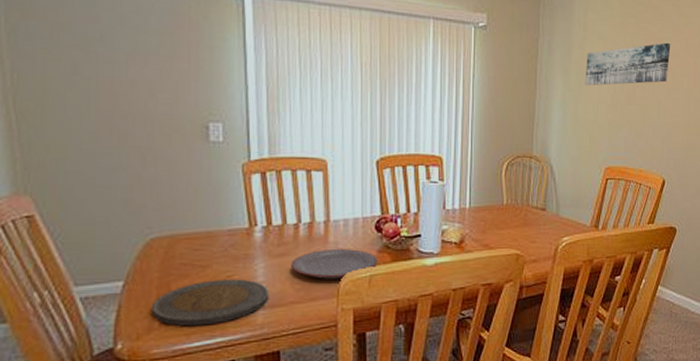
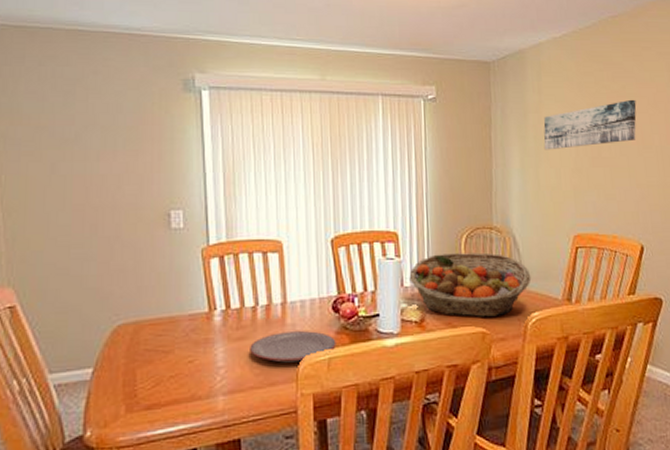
plate: present [151,279,269,327] -> none [117,364,229,414]
fruit basket: none [451,179,564,240] -> present [409,252,532,317]

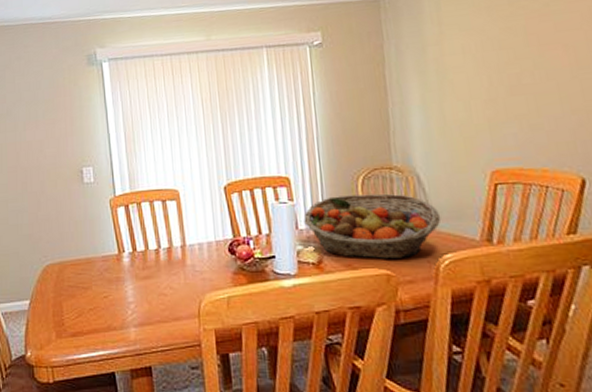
plate: present [250,331,336,363] -> none [155,271,234,300]
wall art: present [543,99,637,150] -> none [446,16,568,83]

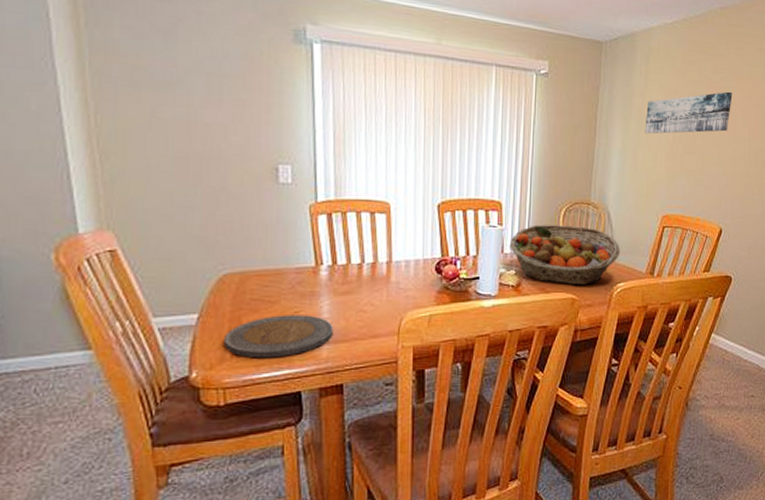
plate: none [49,299,139,340] -> present [223,315,334,358]
wall art: none [446,16,568,83] -> present [644,91,733,134]

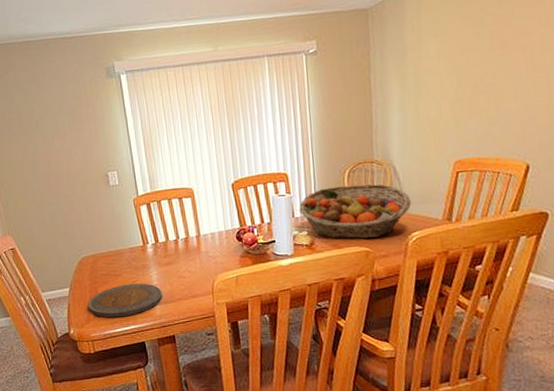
wall art: present [644,91,733,134] -> none [423,21,526,85]

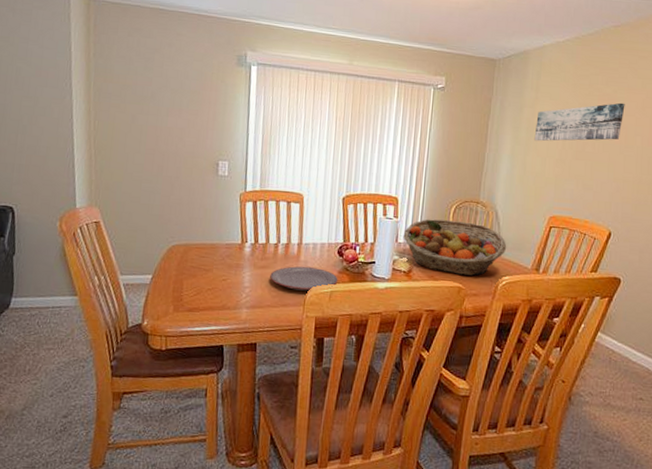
plate: present [87,283,163,318] -> none [168,281,252,316]
plate: none [175,256,242,281] -> present [270,266,338,291]
wall art: none [423,21,526,85] -> present [534,102,625,142]

